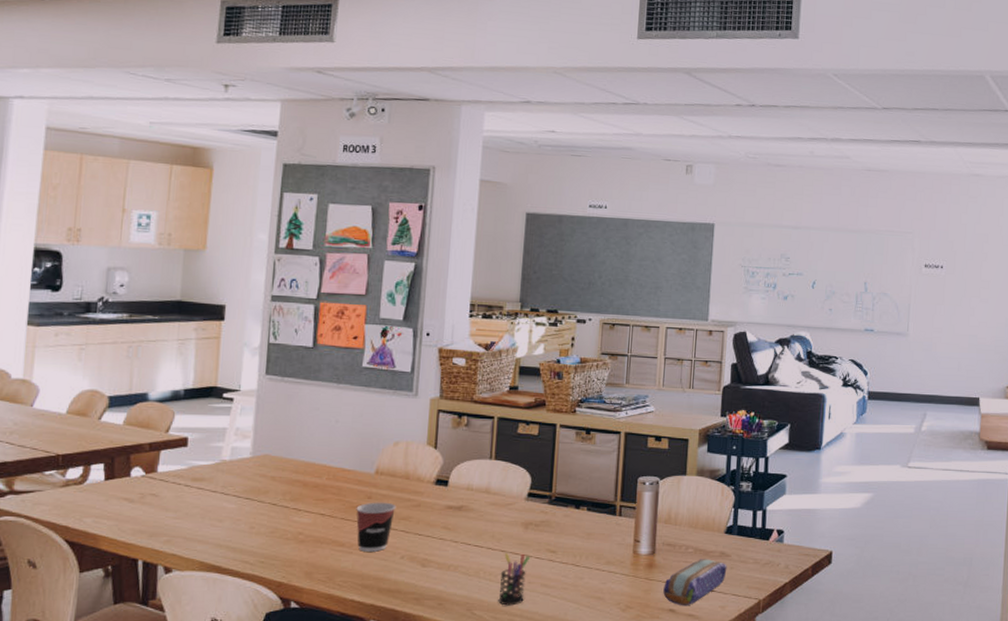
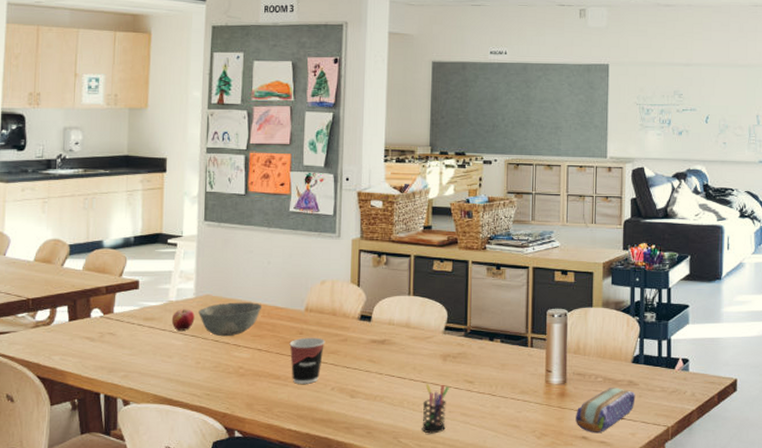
apple: none [223,469,251,493] -> present [171,309,195,331]
bowl: none [255,463,328,500] -> present [199,302,262,337]

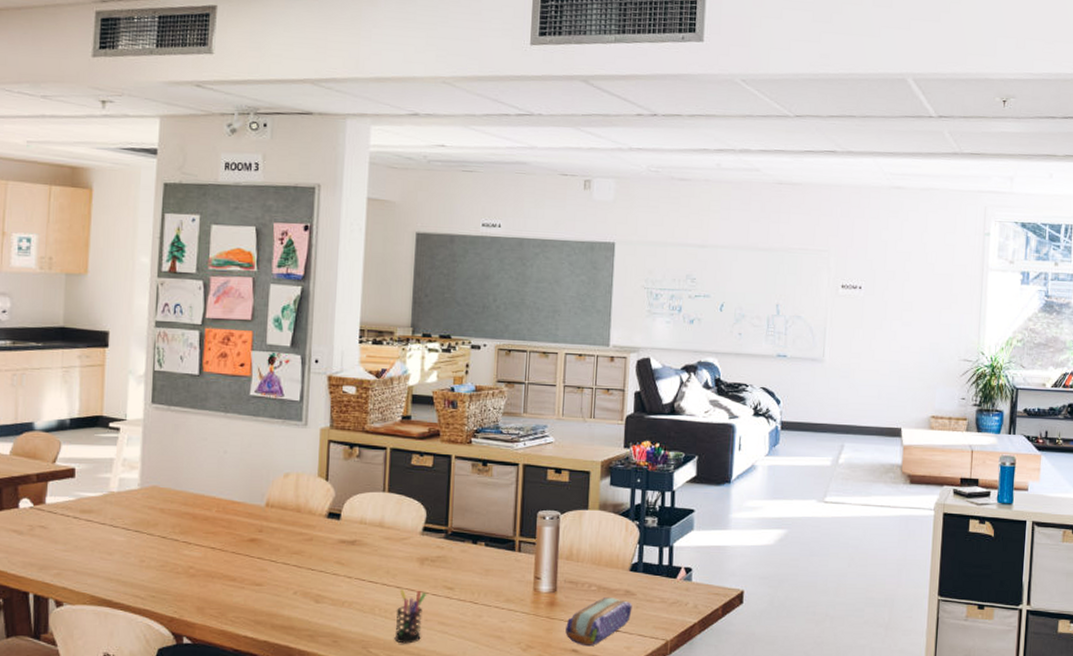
apple: present [171,309,195,331] -> none [112,501,139,525]
bowl: present [199,302,262,337] -> none [144,495,217,533]
cup: present [289,337,326,384] -> none [247,535,288,587]

